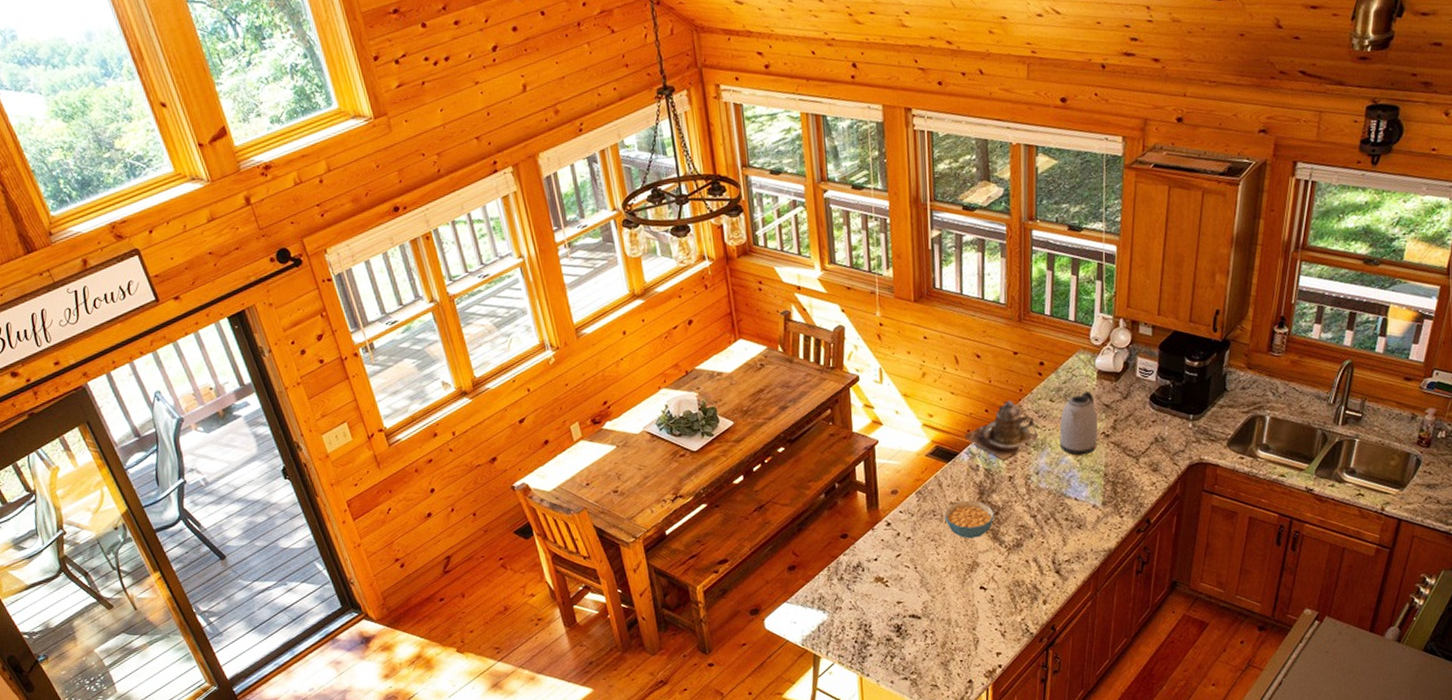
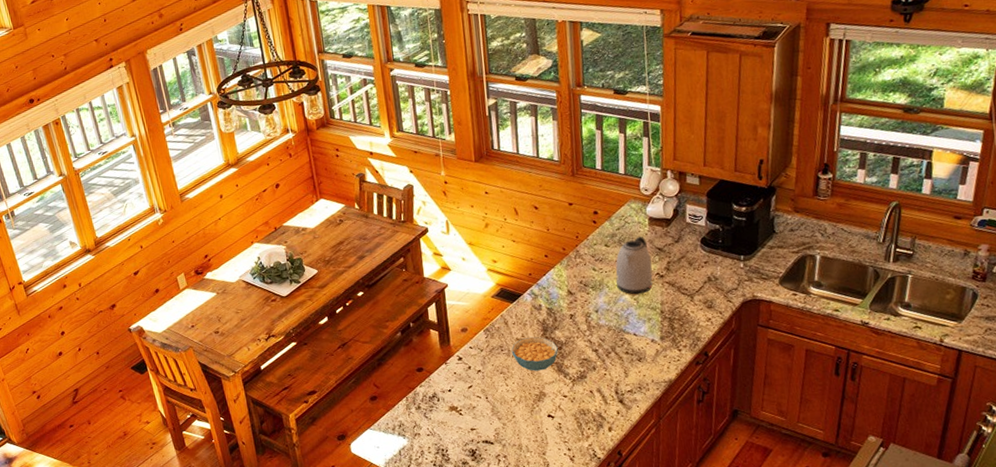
teapot: present [964,400,1038,461] -> none [526,246,596,301]

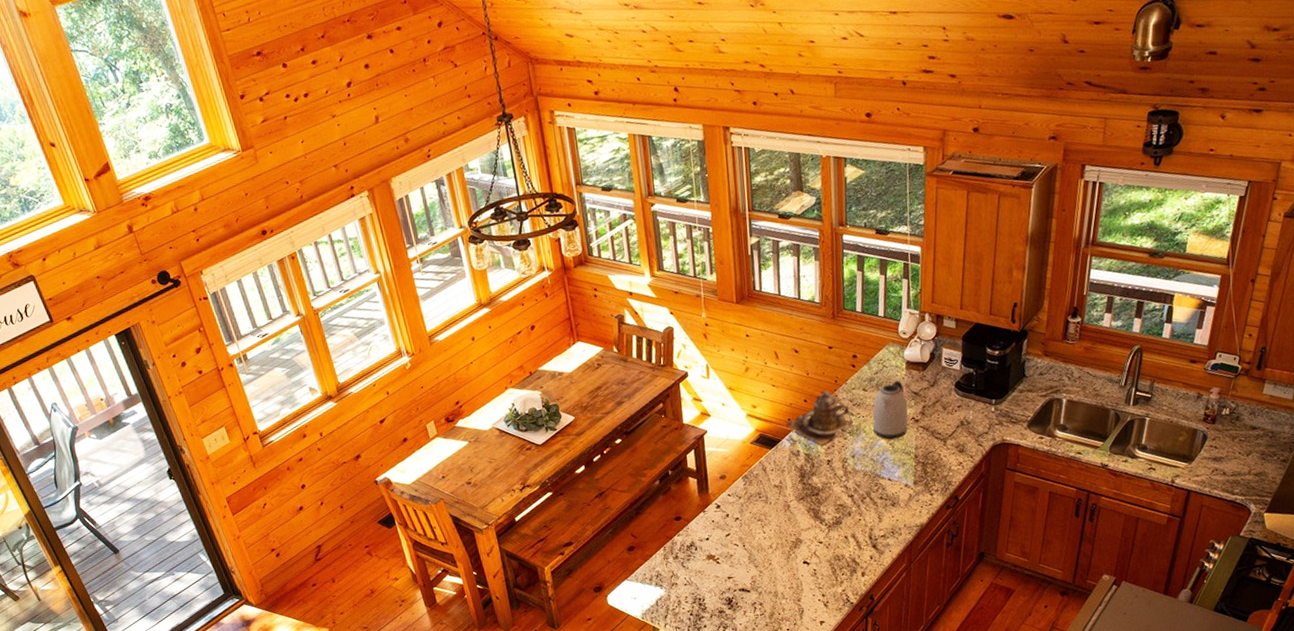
cereal bowl: present [511,336,558,371] -> none [769,483,815,518]
teapot: none [526,246,596,301] -> present [785,390,853,446]

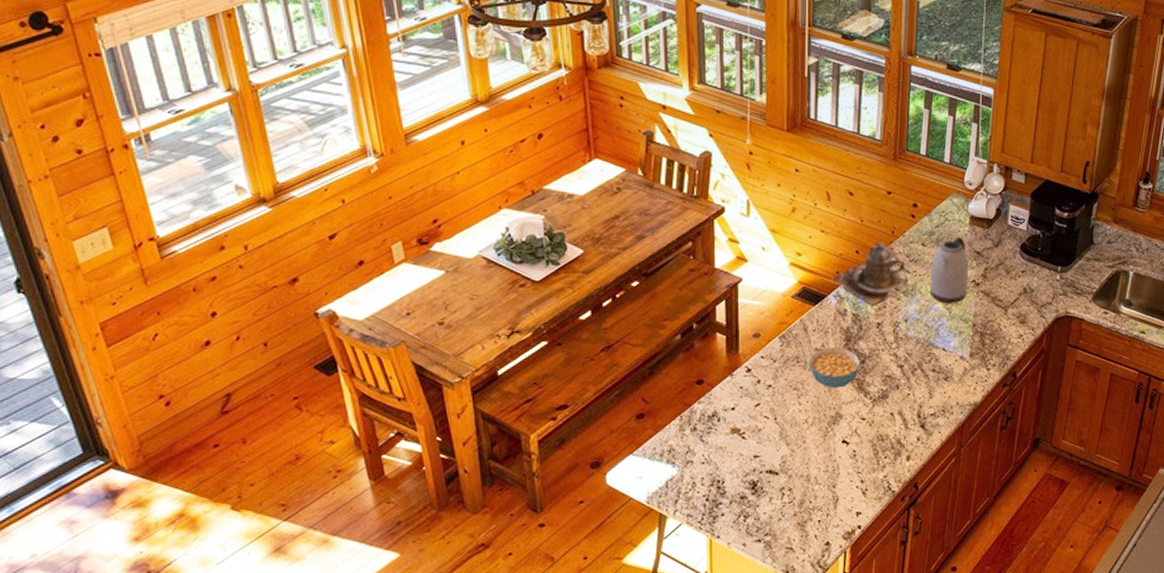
cereal bowl: none [769,483,815,518] -> present [808,347,860,388]

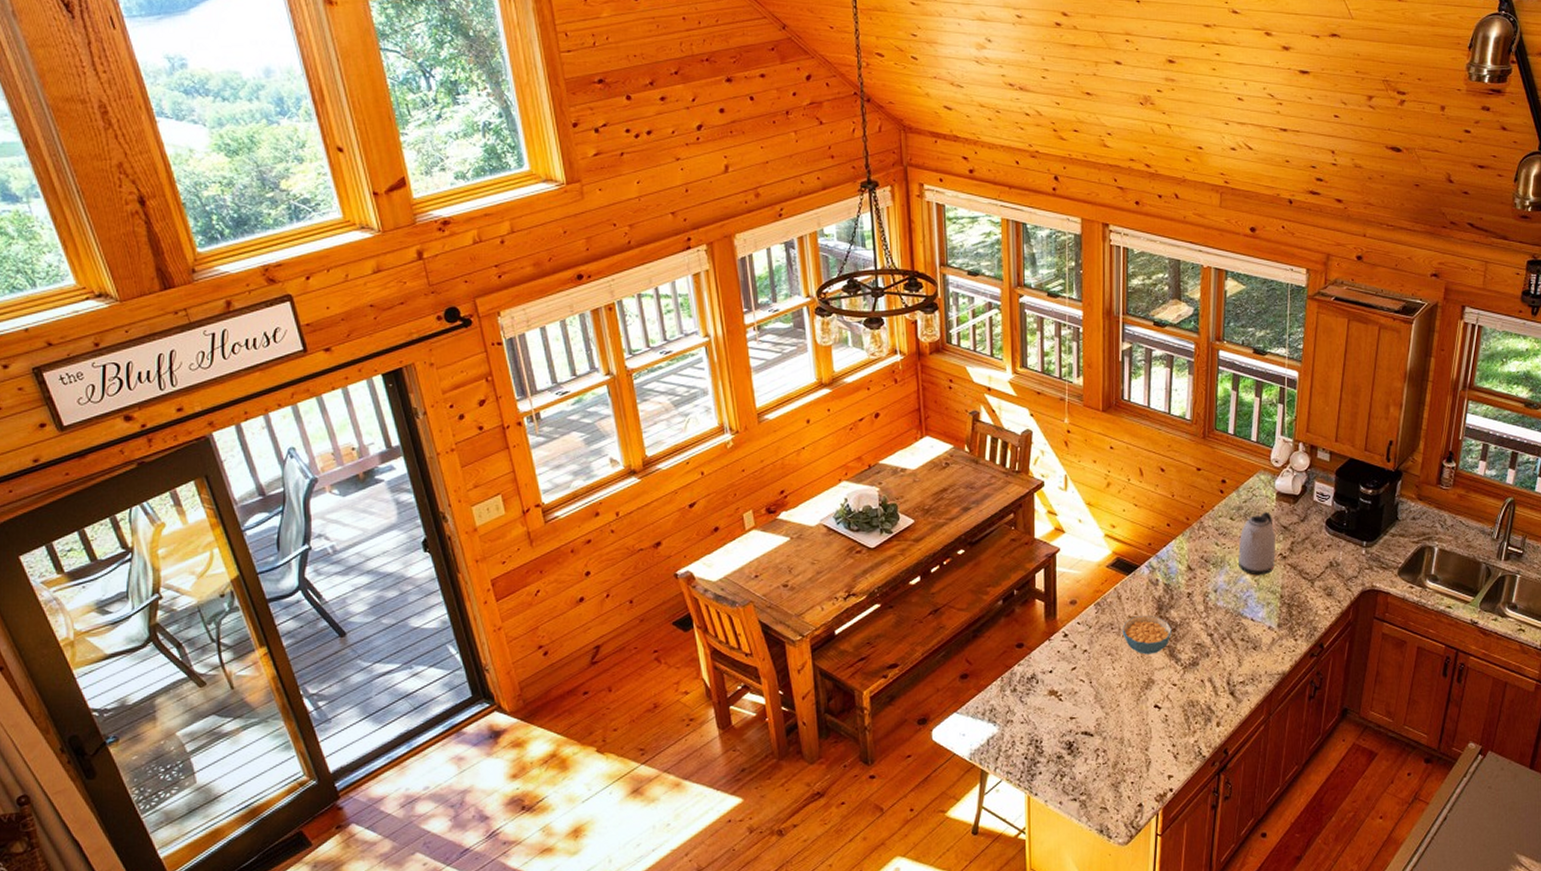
teapot: present [833,242,909,306] -> none [1145,515,1218,576]

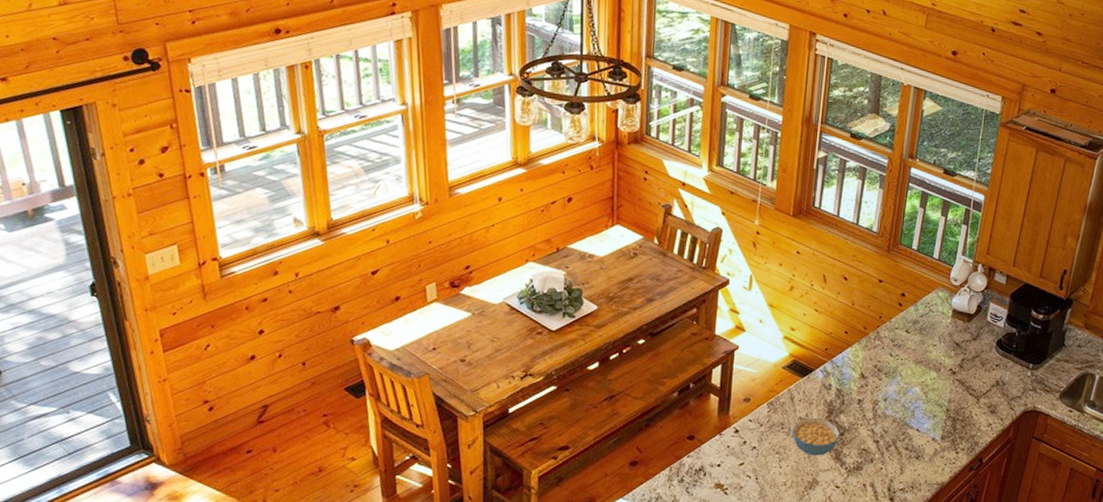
kettle: present [1238,511,1276,576] -> none [910,327,948,389]

